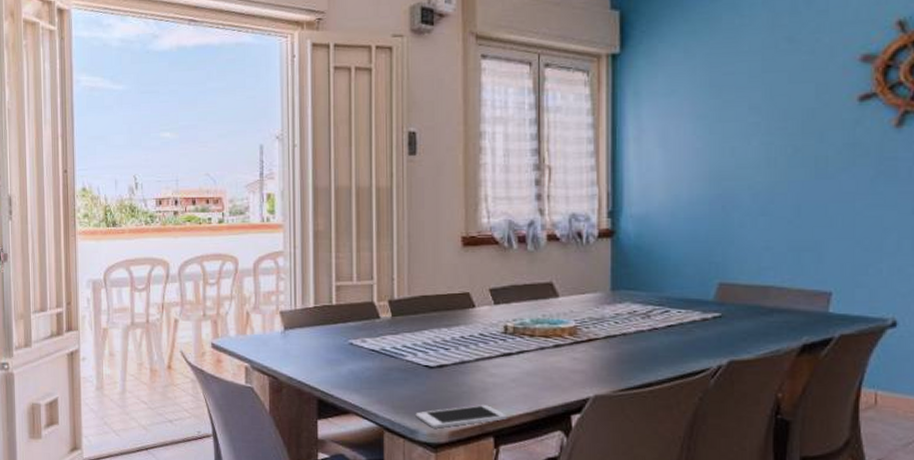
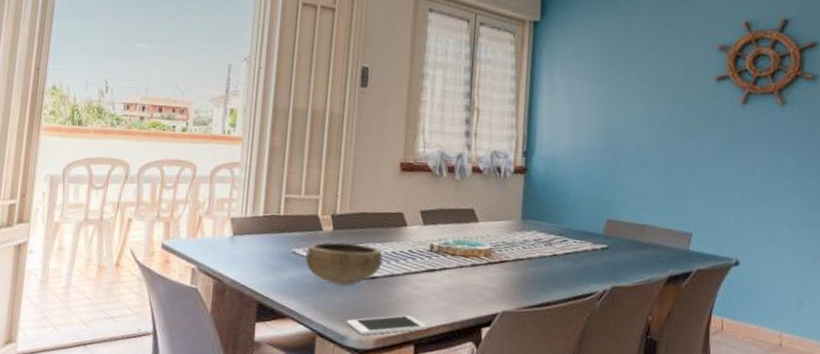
bowl: none [364,329,450,376] -> present [305,241,383,285]

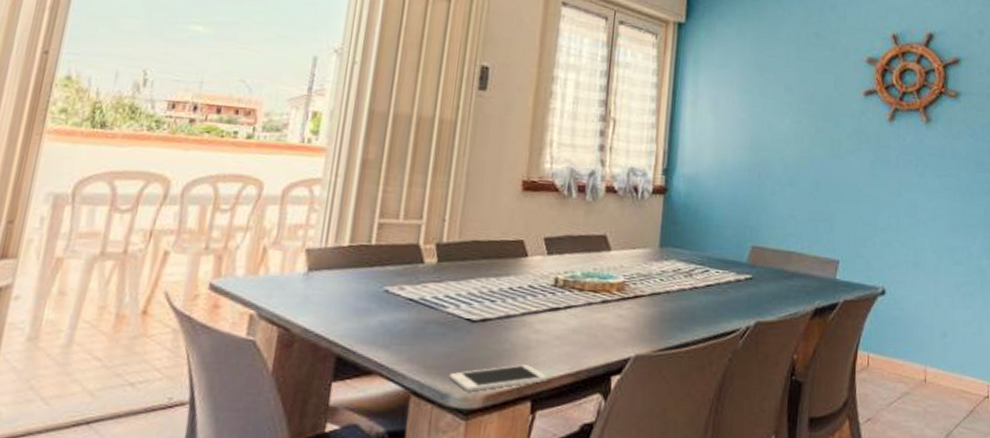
bowl: present [305,241,383,285] -> none [400,276,497,331]

